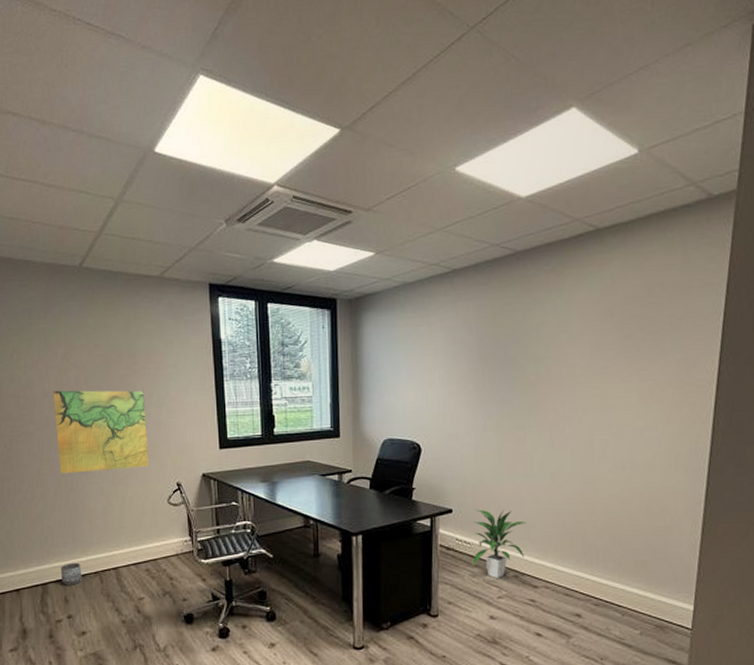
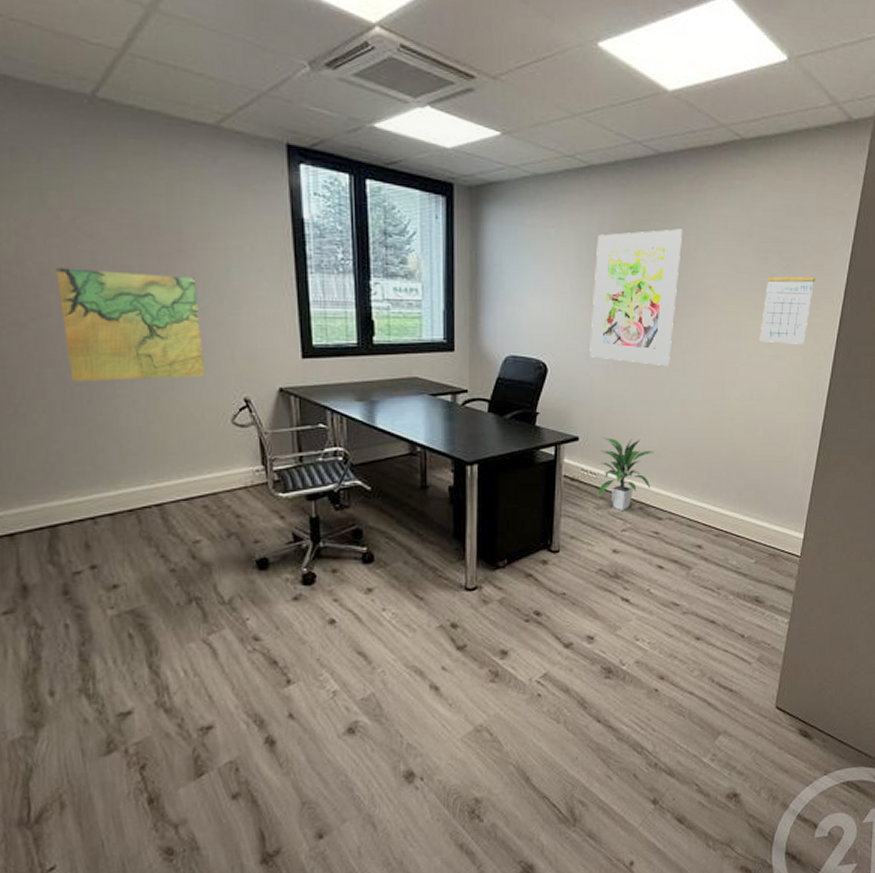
planter: present [60,562,82,585] -> none [77,498,111,527]
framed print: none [459,316,543,441] -> present [590,229,682,366]
calendar: none [628,339,685,414] -> present [759,265,816,344]

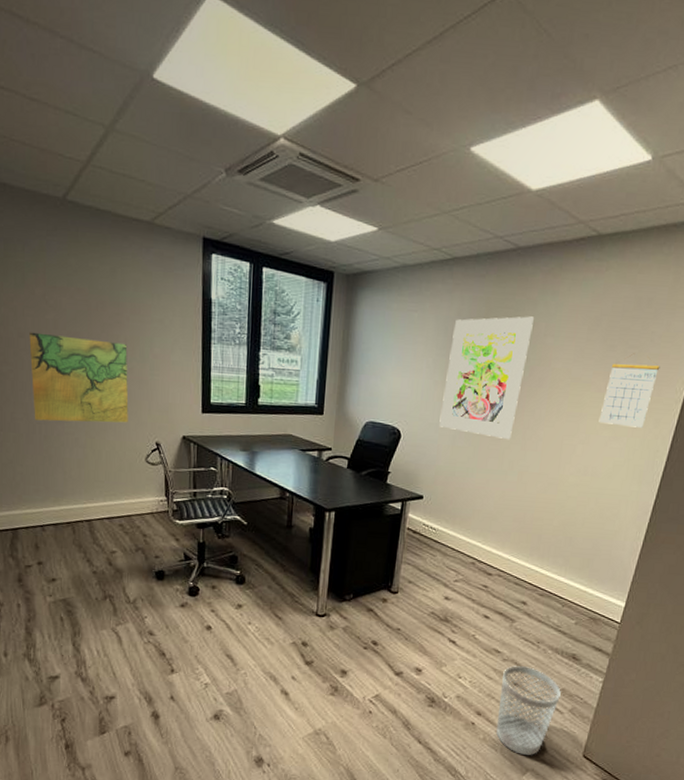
indoor plant: present [597,437,654,510] -> none [435,498,490,564]
wastebasket: none [681,617,747,717] -> present [496,666,561,755]

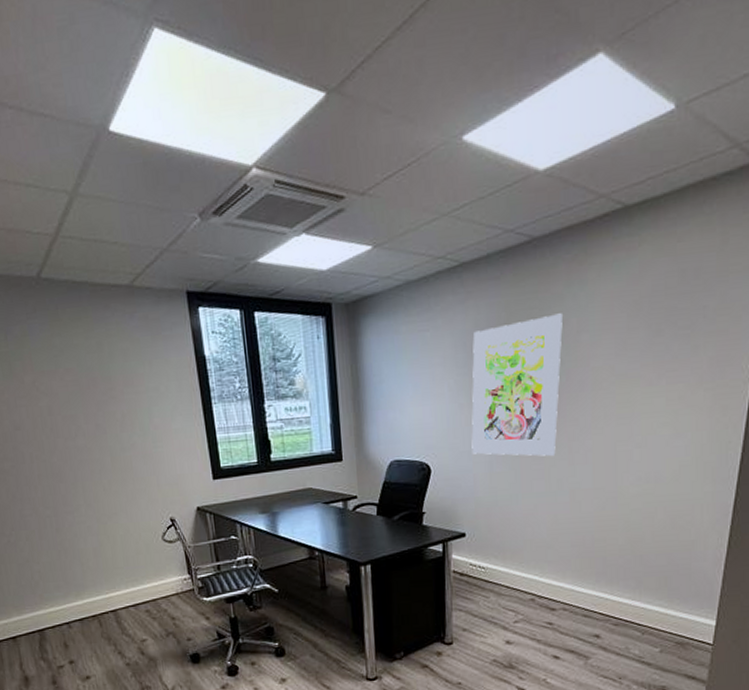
map: present [29,332,129,423] -> none [25,418,139,514]
calendar: present [599,353,660,428] -> none [655,334,719,421]

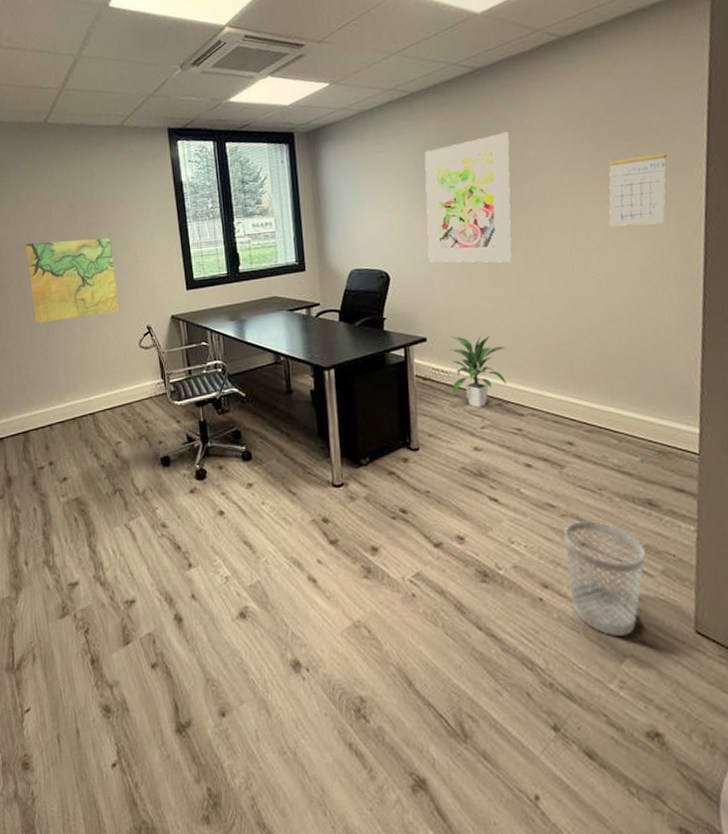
map: none [25,418,139,514] -> present [25,237,119,323]
indoor plant: none [487,531,544,603] -> present [450,335,508,408]
calendar: none [655,334,719,421] -> present [608,146,668,227]

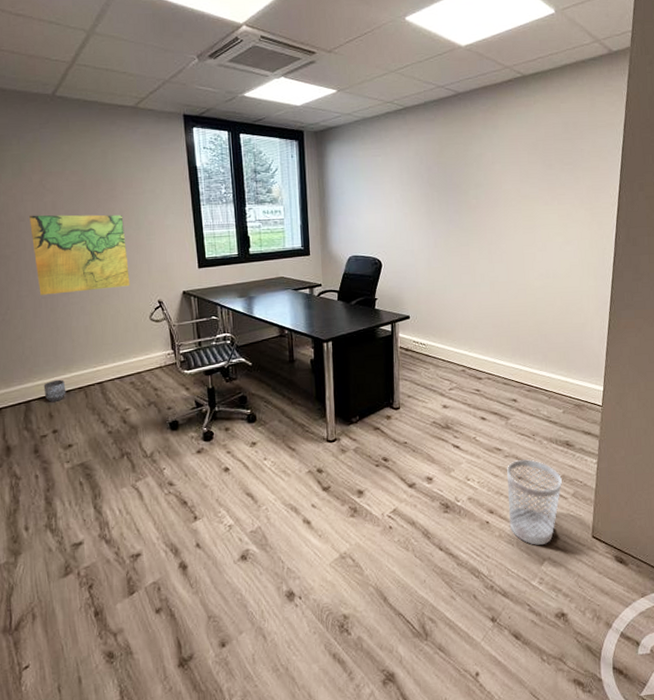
planter: none [40,409,61,433] -> present [43,379,66,402]
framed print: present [424,132,512,263] -> none [414,148,481,256]
indoor plant: present [450,335,508,408] -> none [427,315,471,373]
calendar: present [608,146,668,227] -> none [551,169,594,231]

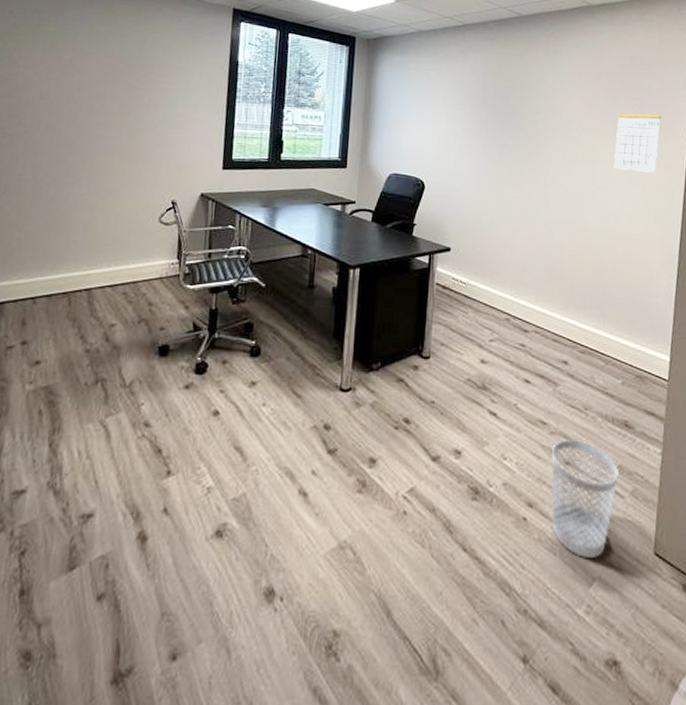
map: present [29,214,130,295] -> none [43,94,151,182]
planter: present [43,379,66,402] -> none [22,280,49,306]
calendar: none [551,169,594,231] -> present [614,104,662,173]

